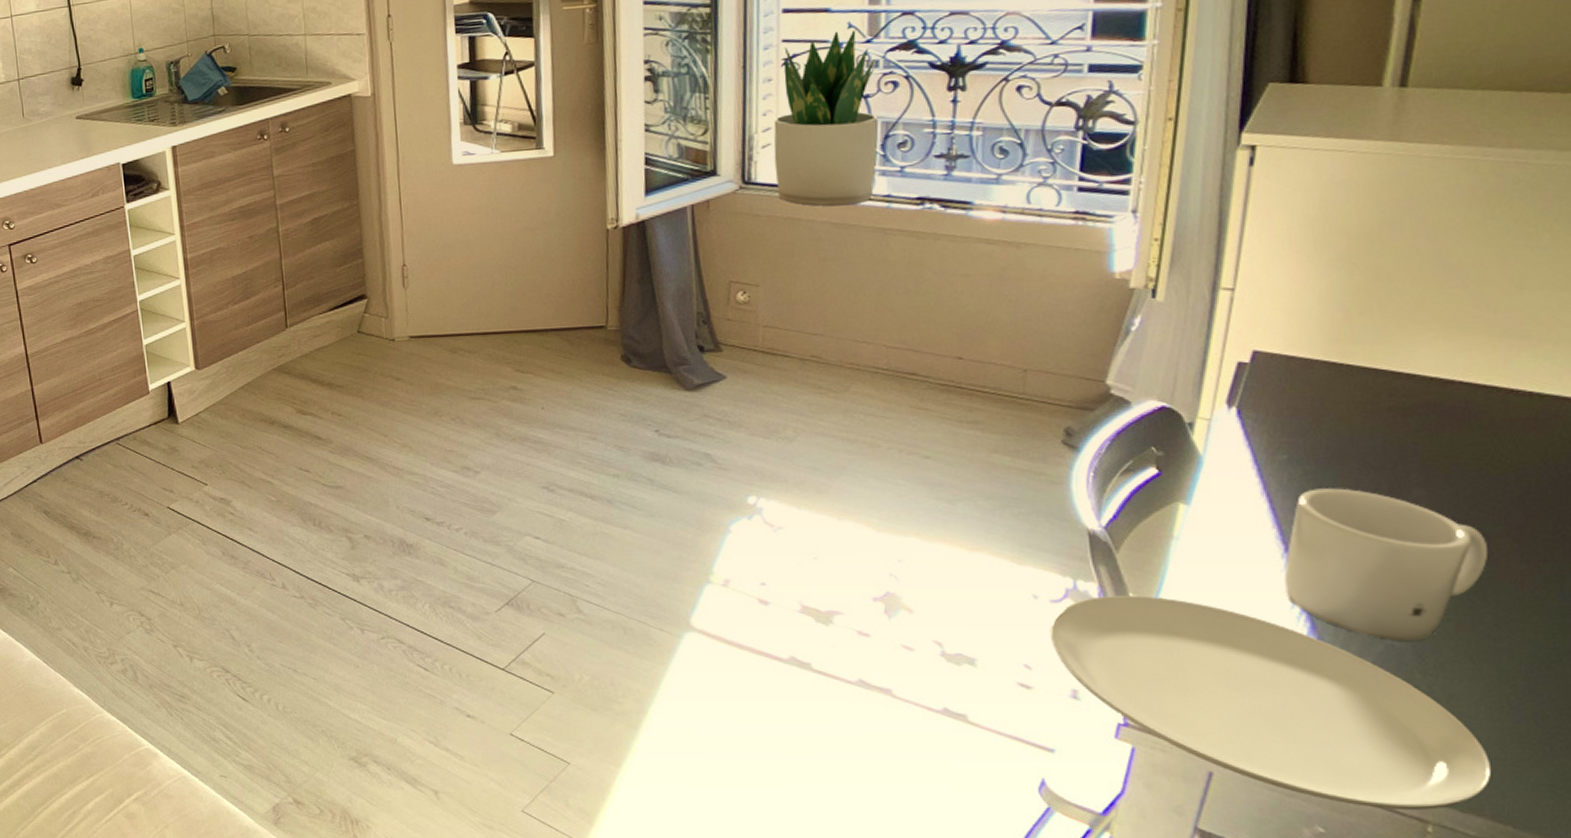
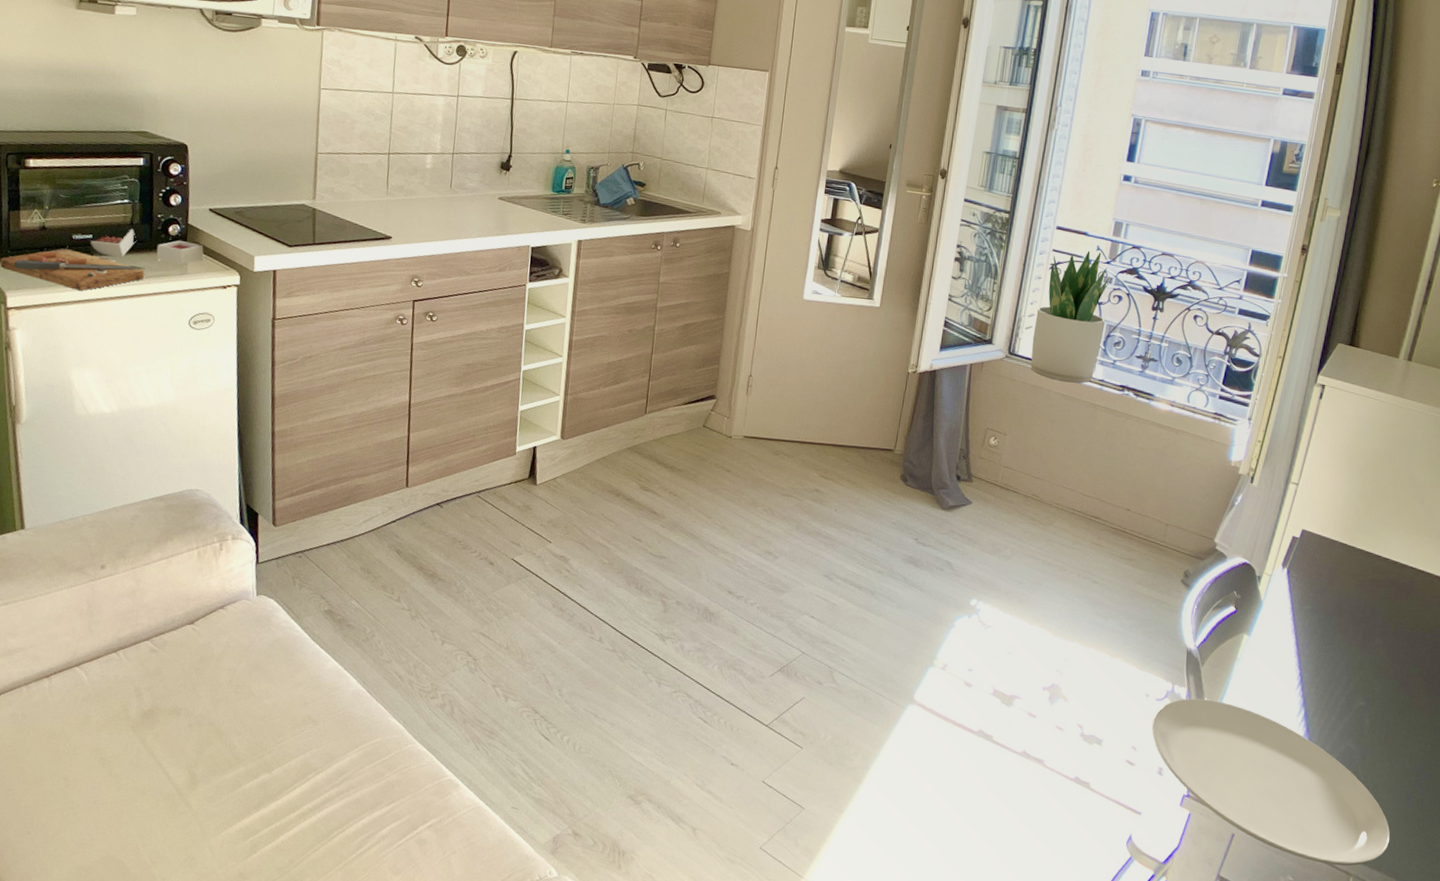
mug: present [1284,488,1487,640] -> none [1295,632,1410,745]

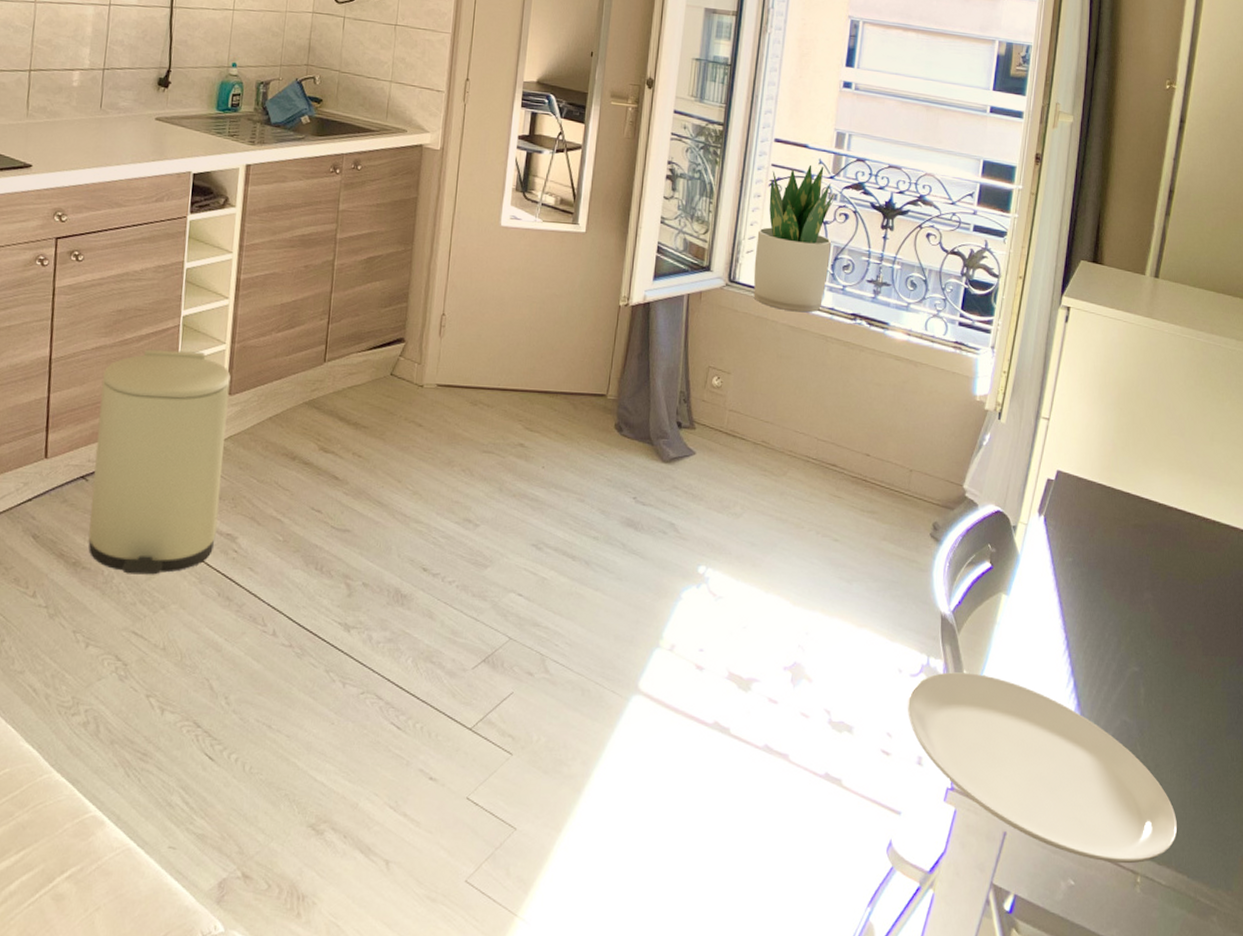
pedal bin: none [443,398,564,588] -> present [88,349,231,575]

